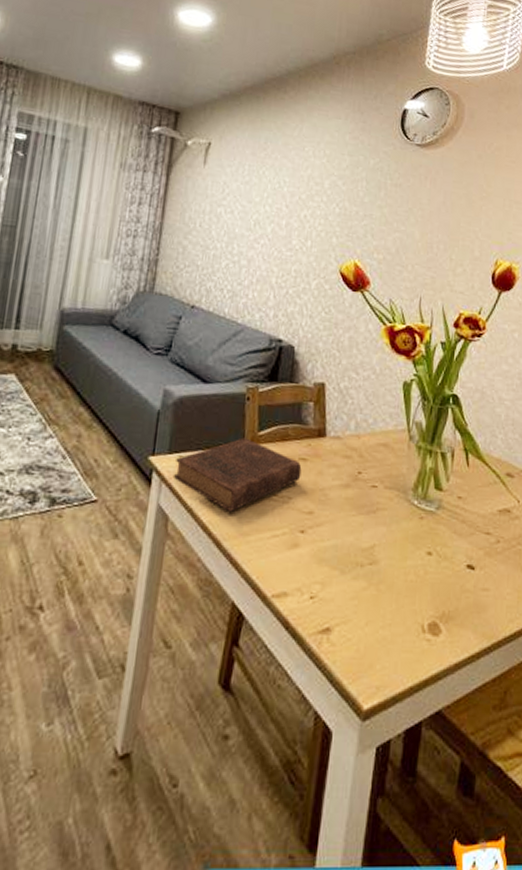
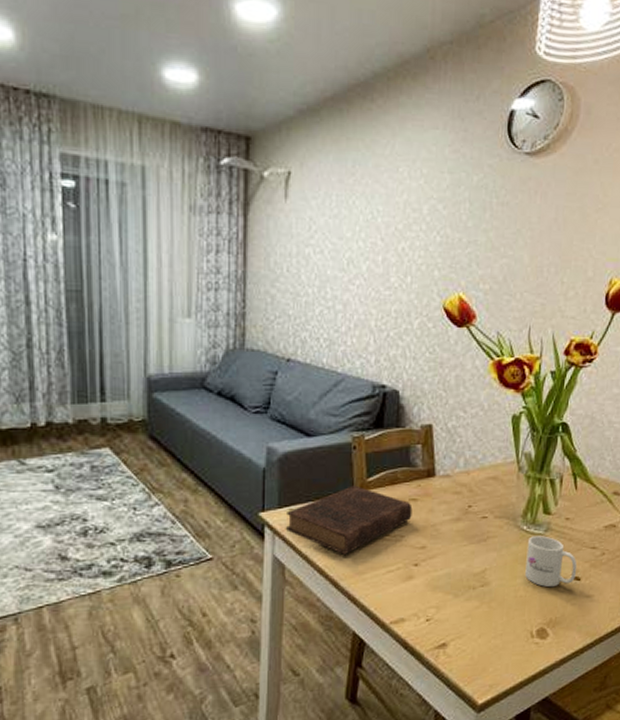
mug: none [416,513,471,575] -> present [525,536,577,588]

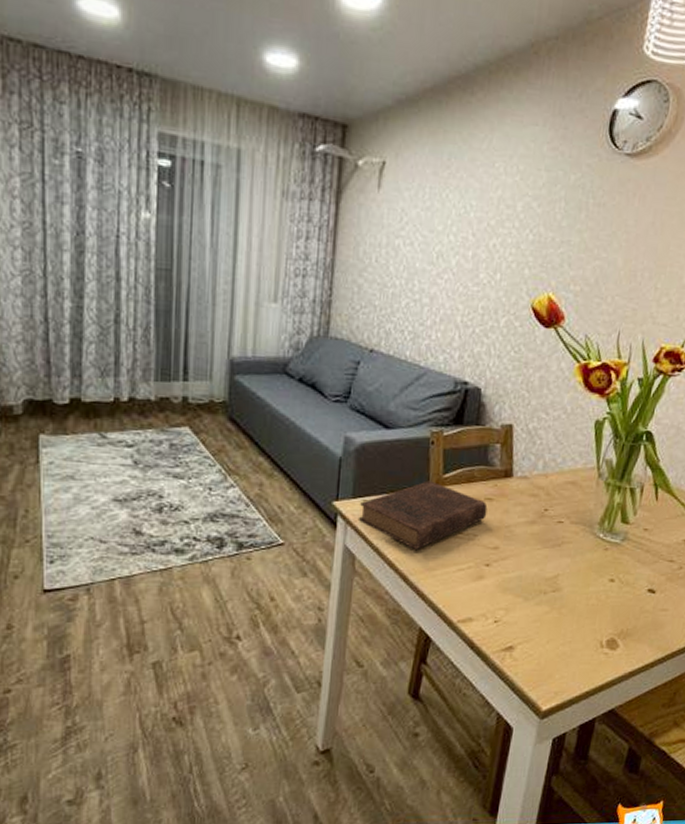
mug: present [525,536,577,588] -> none [598,544,653,598]

